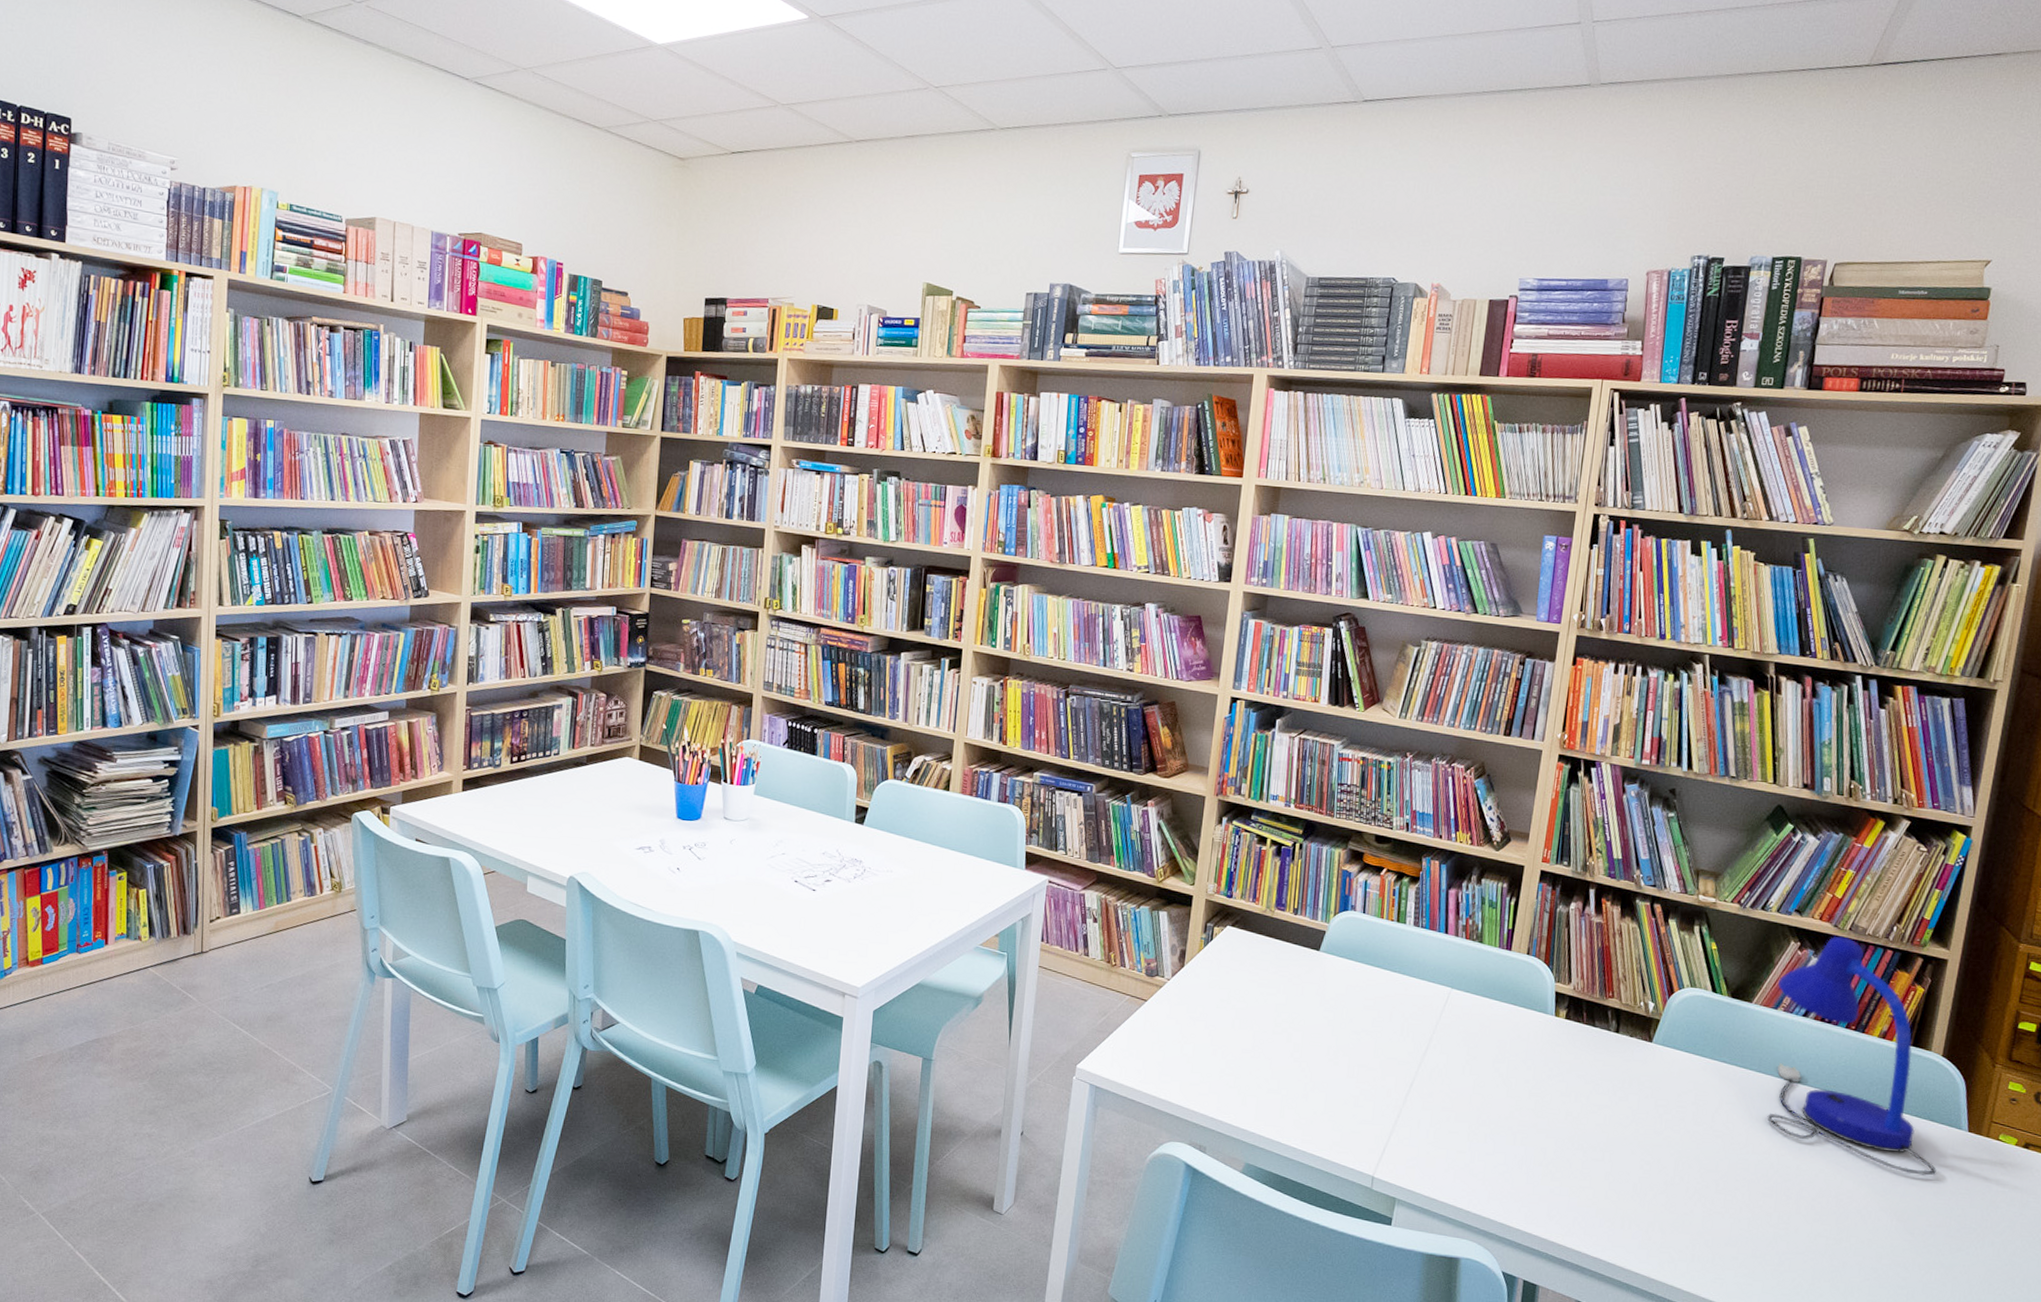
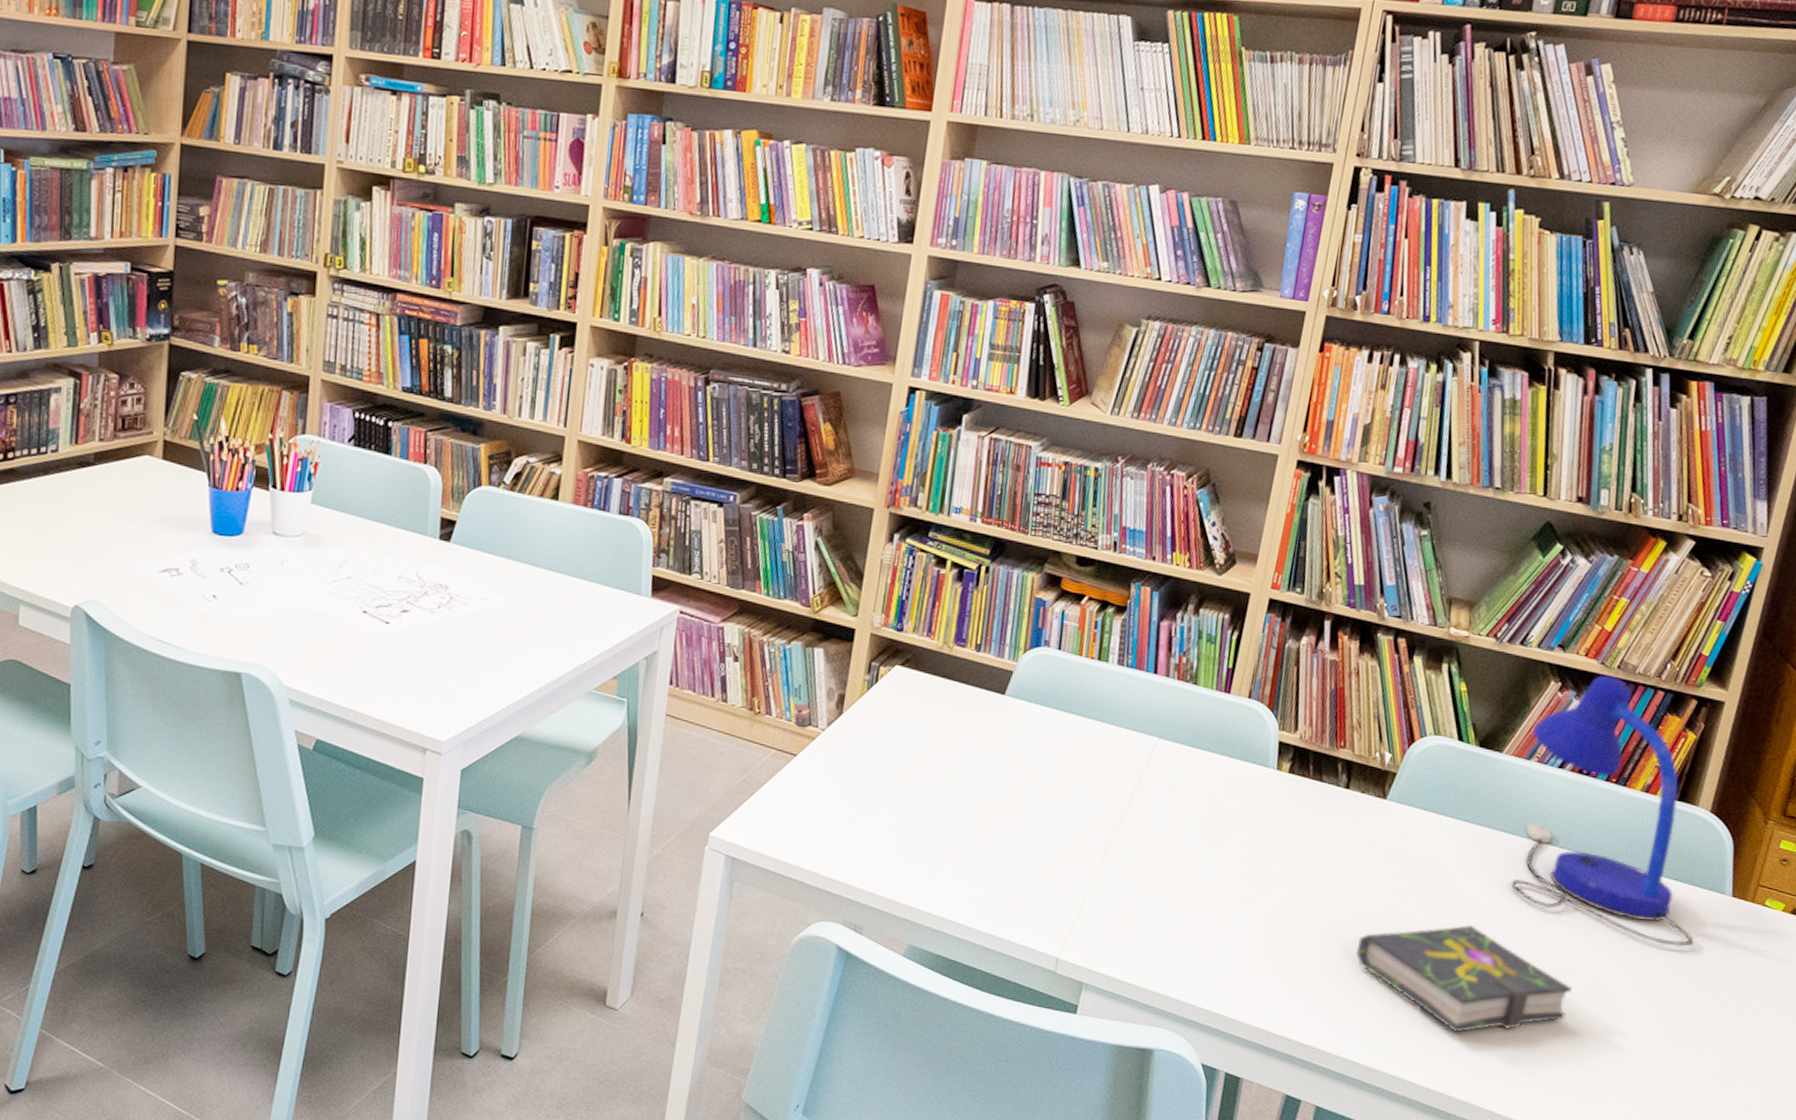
book: none [1633,1153,1829,1249] -> present [1355,925,1572,1033]

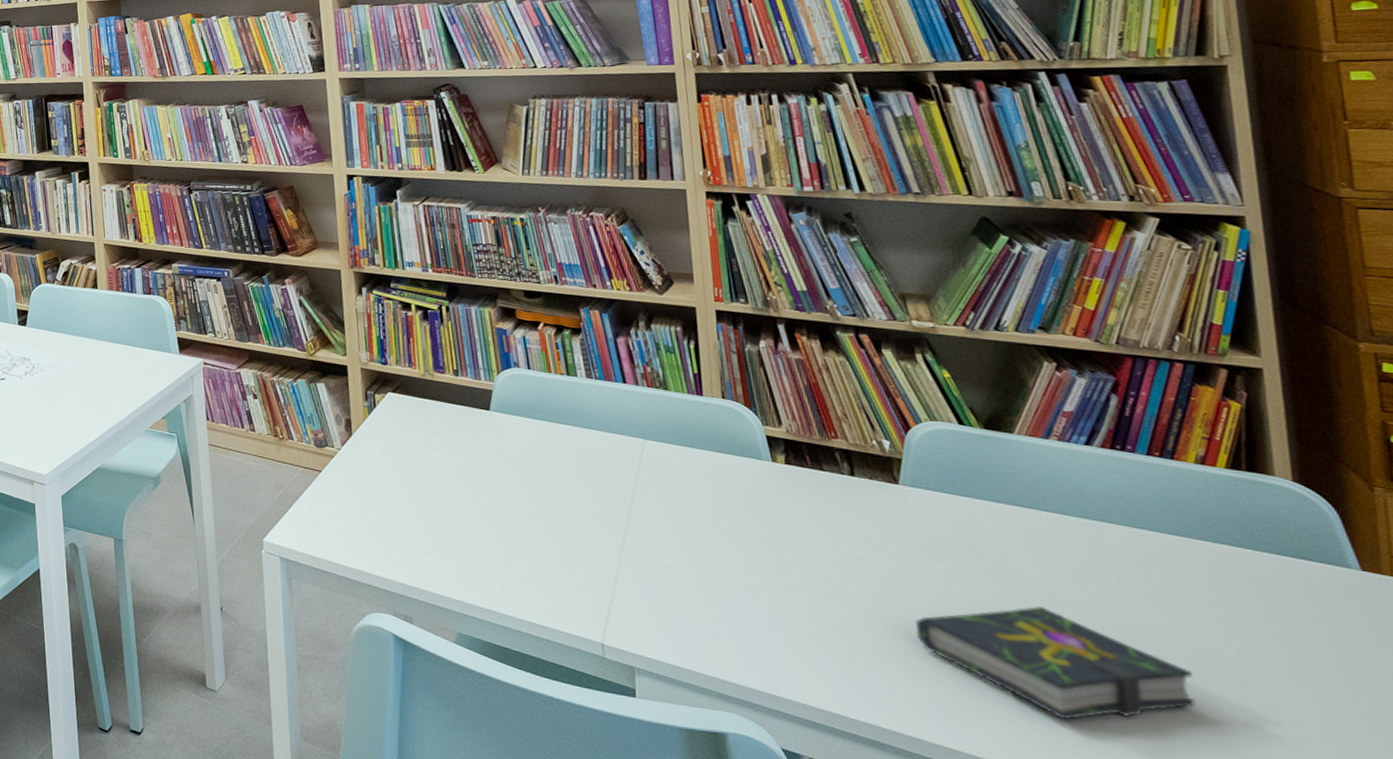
desk lamp: present [1510,675,1694,947] -> none [1040,352,1331,626]

